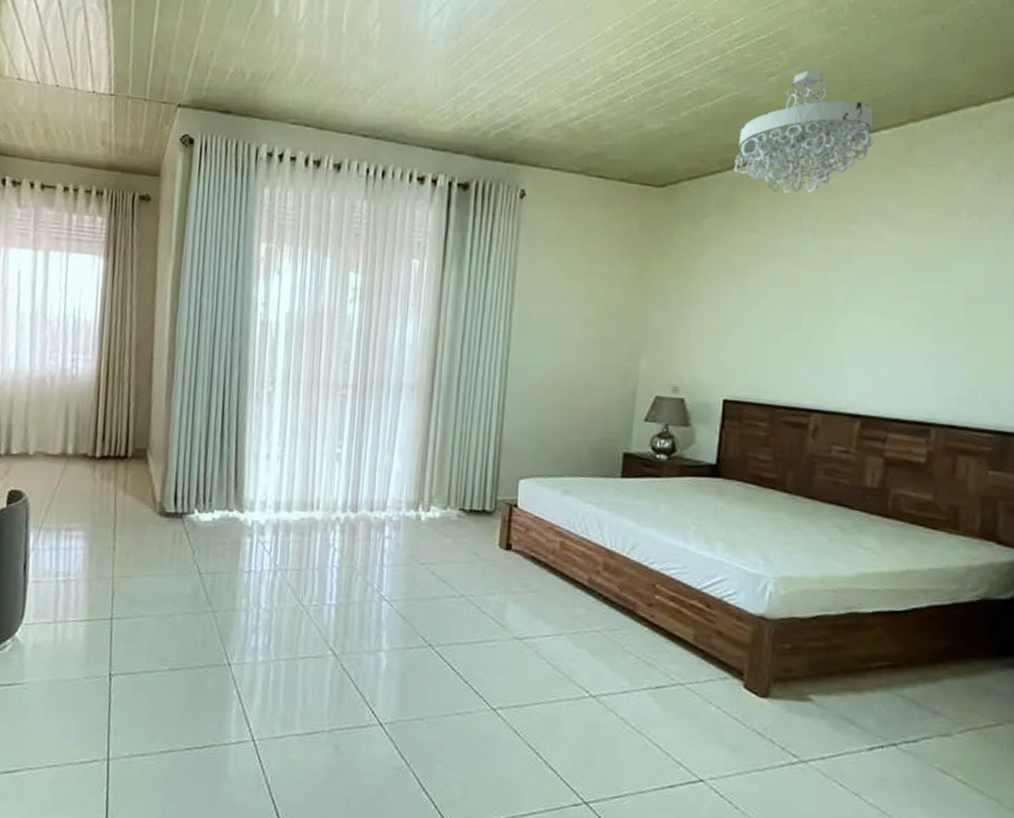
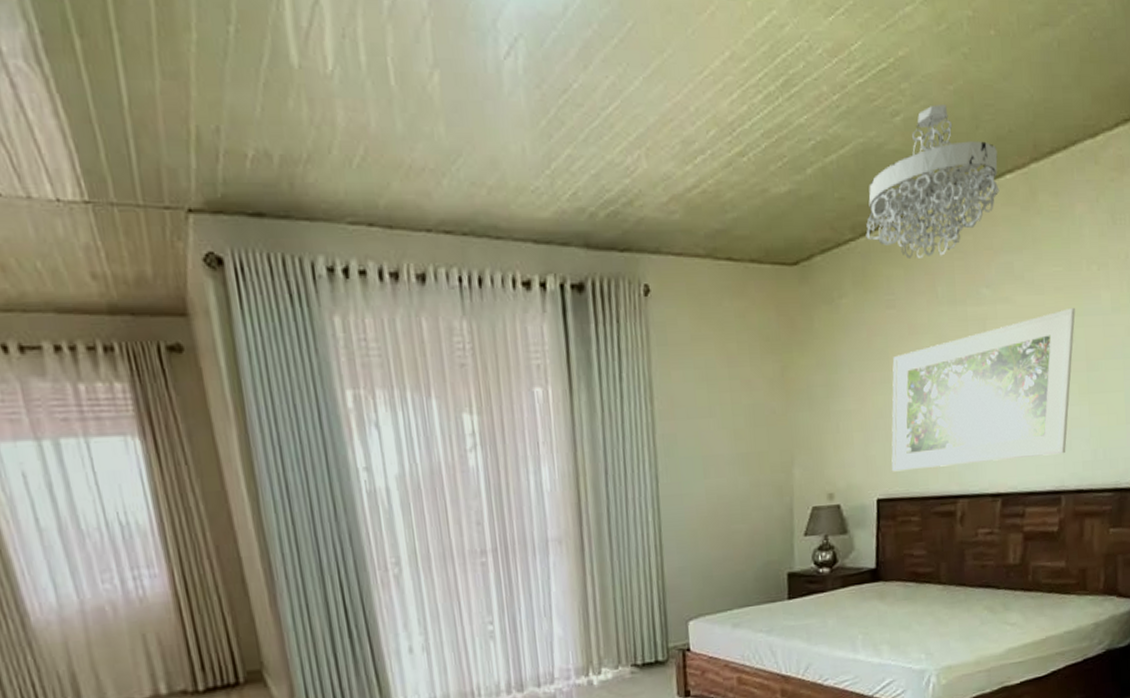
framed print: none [742,251,953,388] -> present [891,307,1075,472]

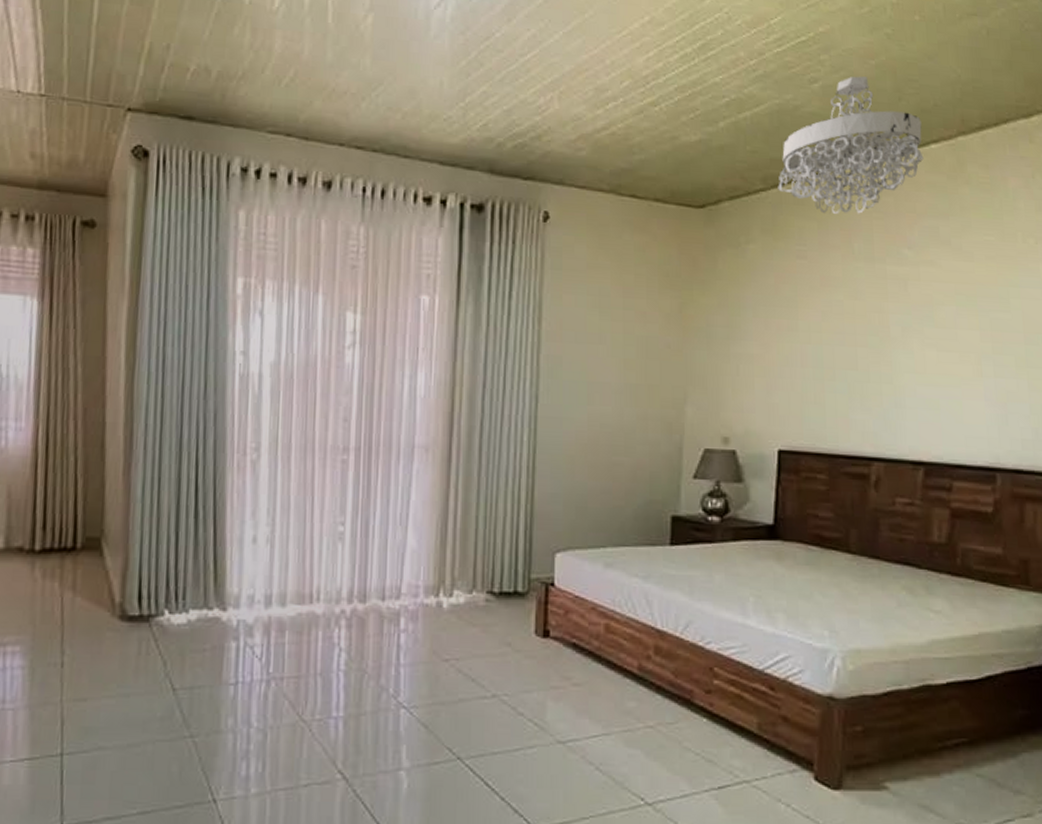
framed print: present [891,307,1075,472] -> none [796,277,1010,429]

